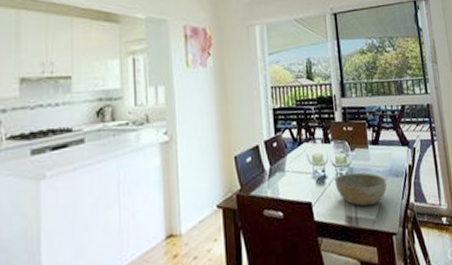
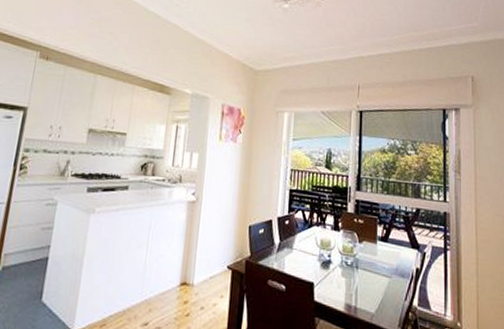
bowl: present [334,172,387,207] -> none [338,263,392,300]

